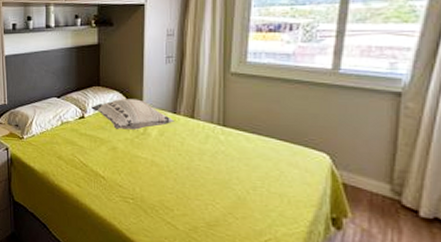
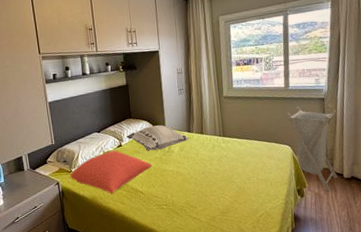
cushion: none [21,122,120,172] -> present [70,150,152,194]
laundry hamper: none [329,100,422,232] -> present [286,107,338,192]

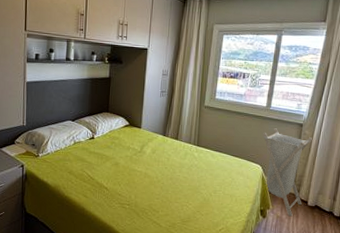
cushion: present [70,150,152,194] -> none [36,142,122,185]
decorative pillow: present [126,125,190,151] -> none [100,123,164,149]

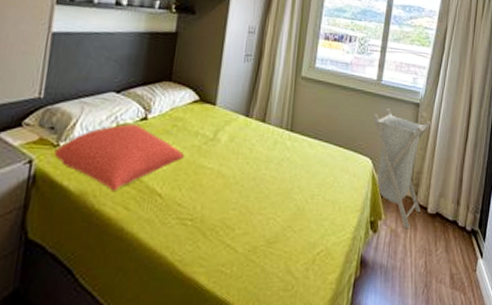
cushion: none [36,142,122,185] -> present [53,124,185,191]

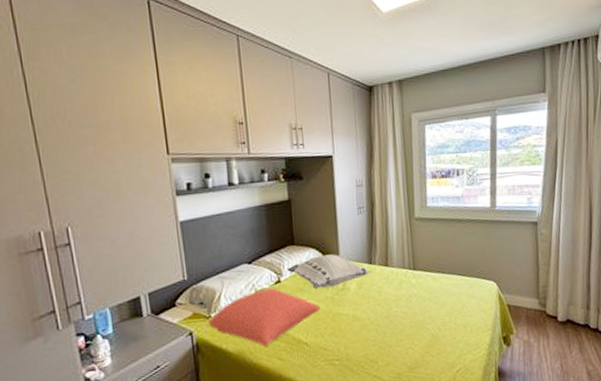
decorative pillow: none [157,98,246,135] -> present [287,254,371,289]
laundry hamper: present [373,108,431,230] -> none [491,232,551,339]

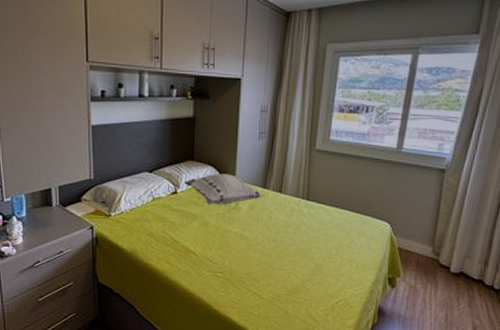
cushion: present [208,288,321,347] -> none [108,198,212,250]

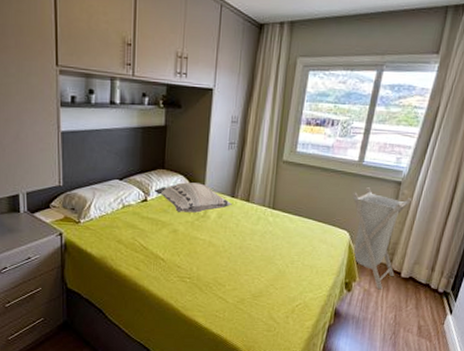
laundry hamper: none [392,176,458,286] -> present [352,187,412,290]

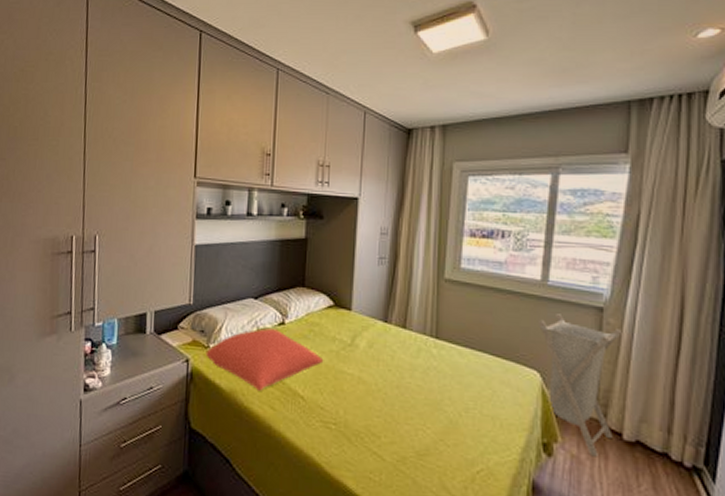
cushion: none [77,205,181,256] -> present [205,328,324,391]
decorative pillow: present [155,182,232,213] -> none [293,303,385,340]

